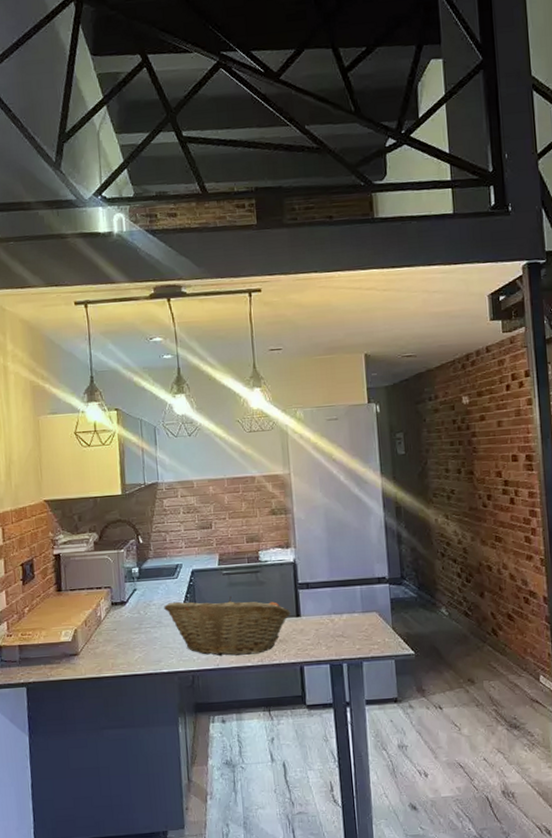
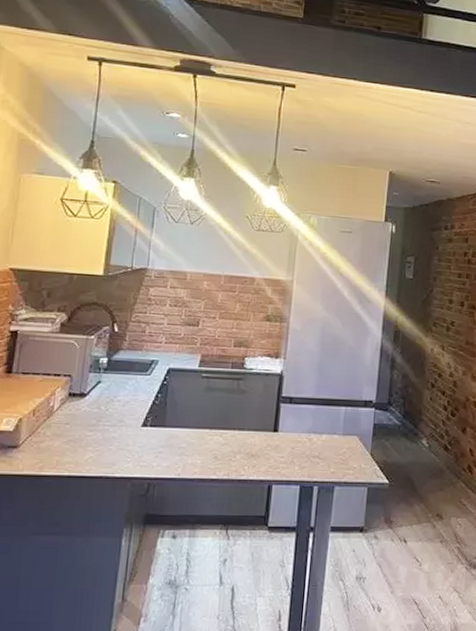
fruit basket: present [164,596,291,657] -> none [129,400,268,467]

